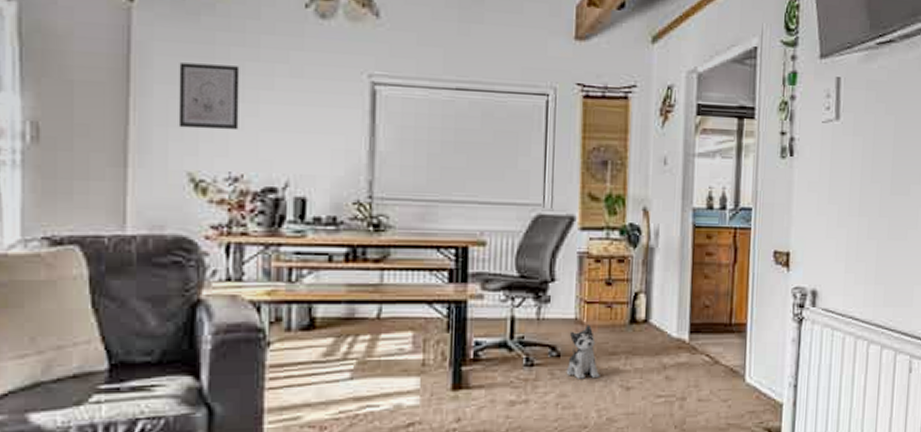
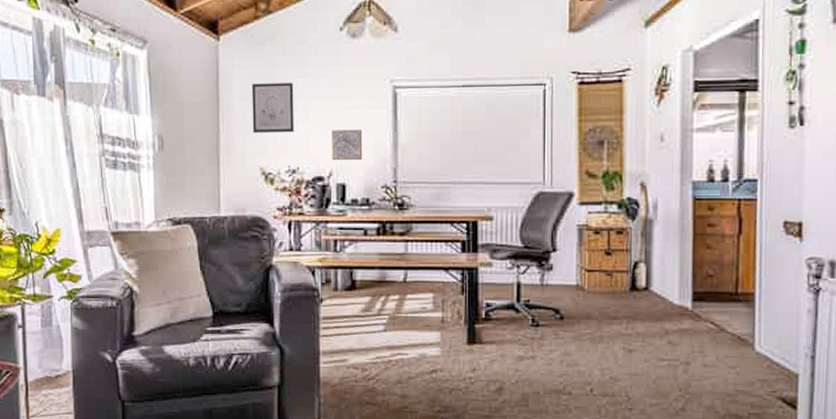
wall art: none [289,130,331,170] -> present [332,129,363,161]
plush toy: present [566,325,600,379] -> none [569,291,602,340]

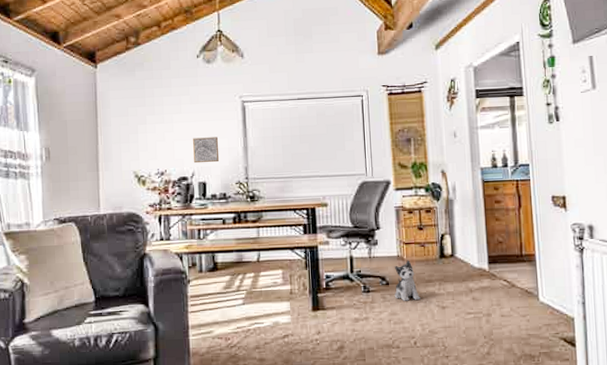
wall art: present [251,83,294,134] -> none [125,100,162,143]
plush toy: none [569,291,602,340] -> present [394,260,421,301]

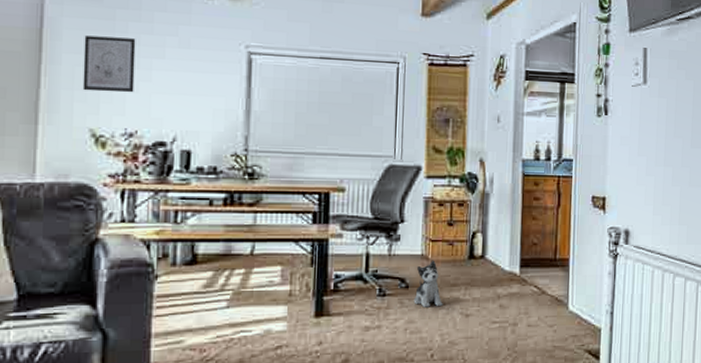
wall art: none [125,100,162,143] -> present [82,35,136,93]
wall art: present [193,137,220,164] -> none [177,92,213,127]

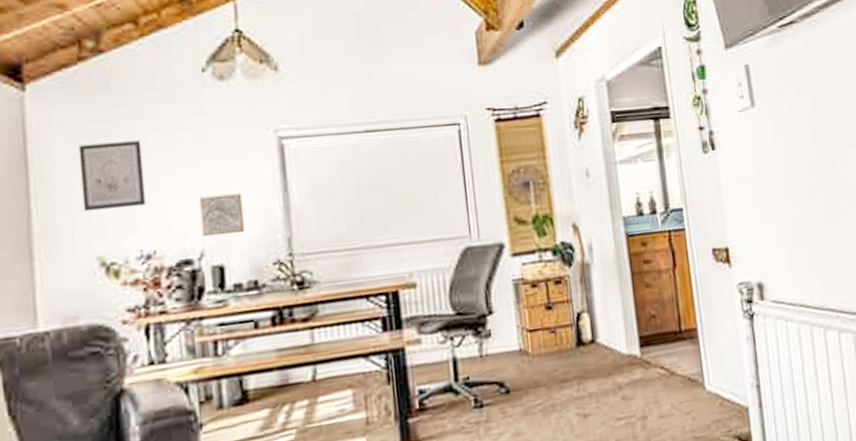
wall art: none [177,92,213,127] -> present [200,193,246,238]
plush toy: present [413,260,443,307] -> none [517,354,554,414]

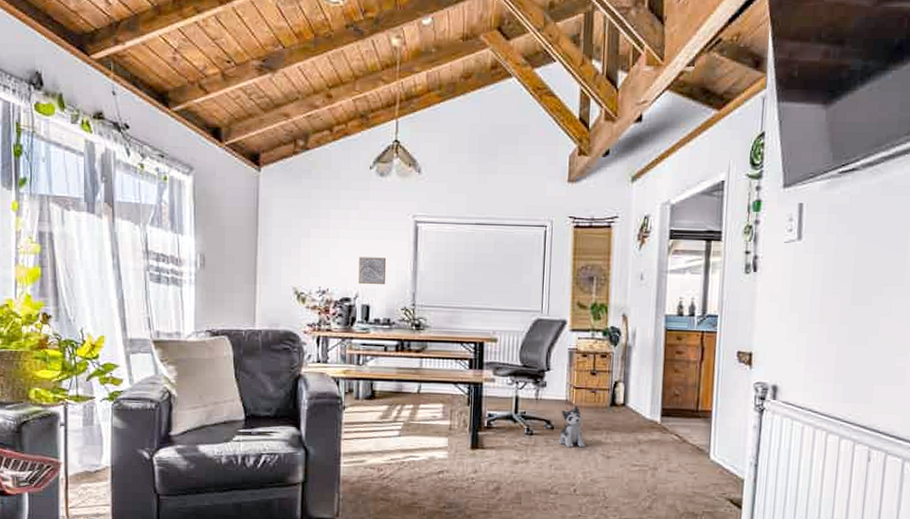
wall art: present [78,140,146,212] -> none [288,212,327,258]
plush toy: none [517,354,554,414] -> present [558,405,586,448]

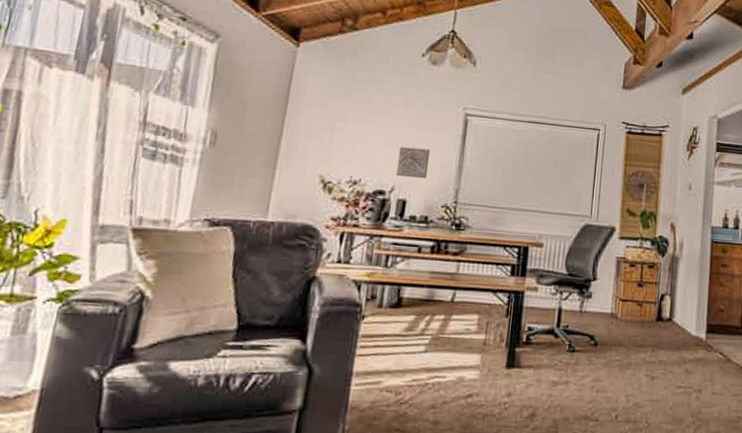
plush toy: present [558,405,586,448] -> none [601,319,630,367]

